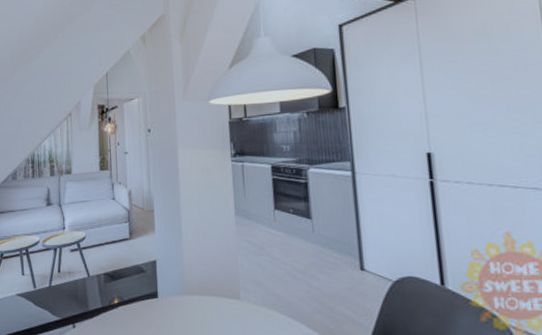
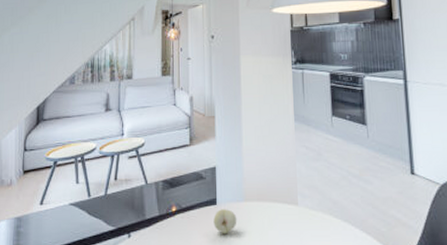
fruit: none [155,302,179,327] -> present [213,209,237,234]

